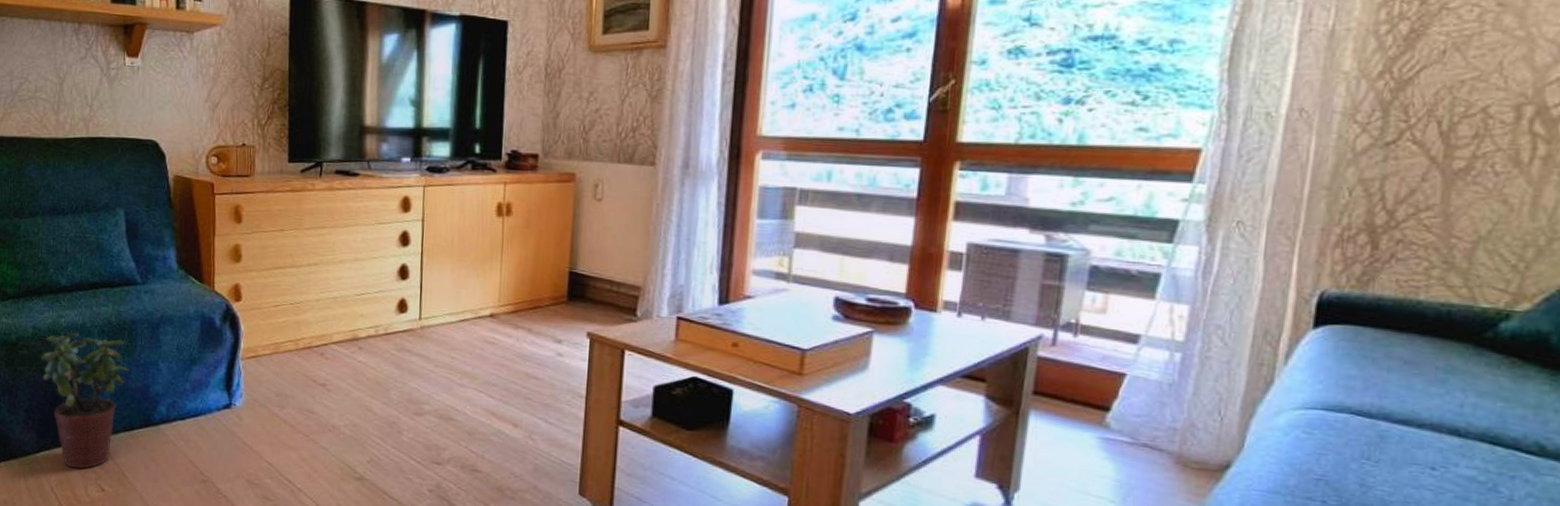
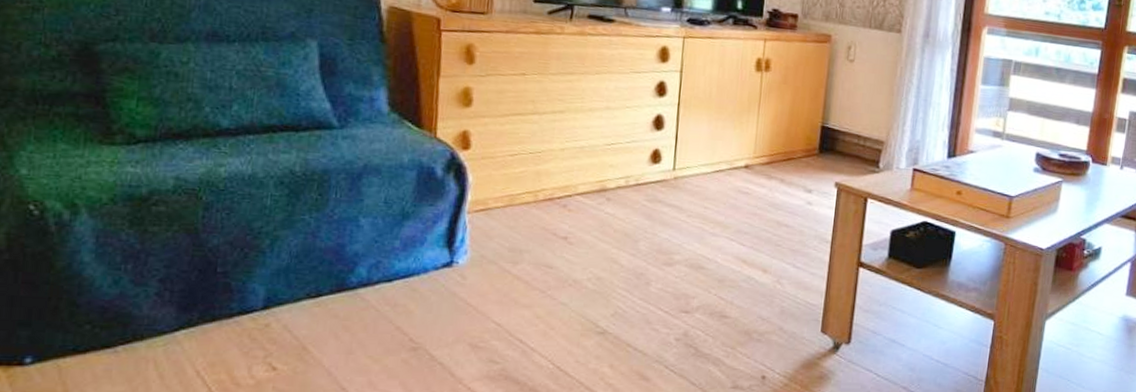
potted plant: present [41,332,130,469] -> none [186,184,319,347]

